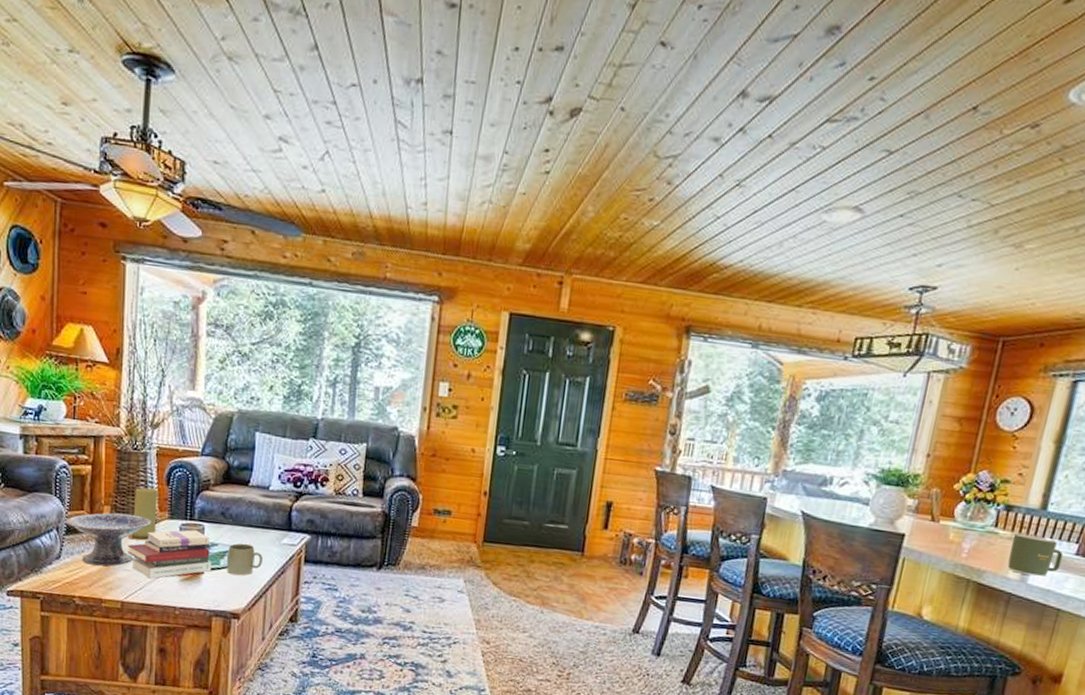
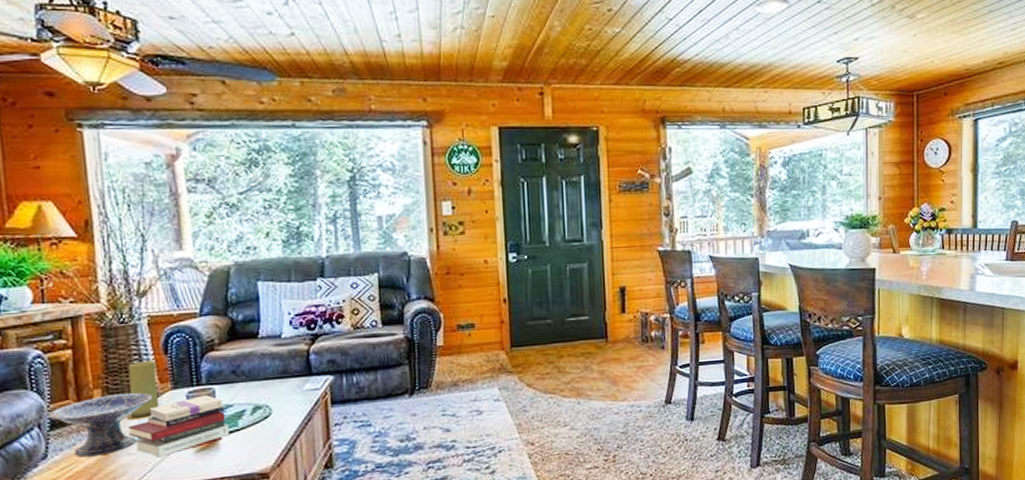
mug: present [226,543,263,576] -> none [244,397,286,434]
mug: present [1007,533,1063,578] -> none [957,250,997,285]

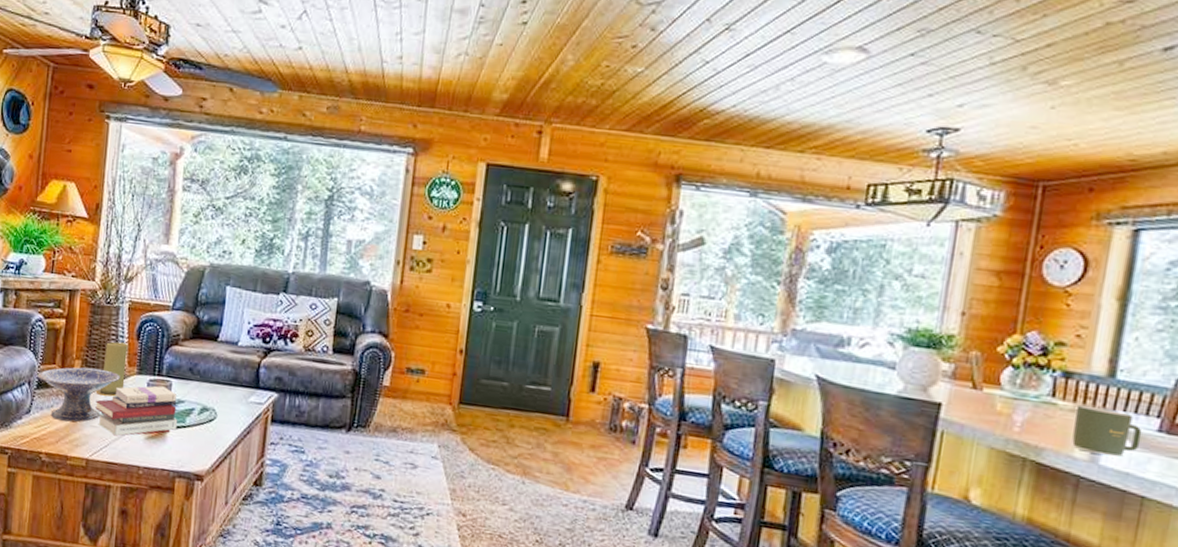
mug: none [957,250,997,285] -> present [1072,404,1142,458]

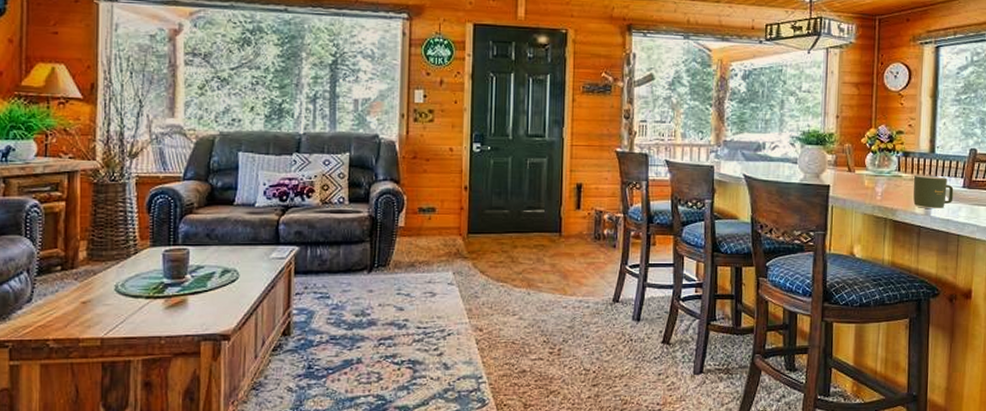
decorative bowl: present [37,367,120,422] -> none [37,246,132,304]
candle: present [95,342,128,397] -> none [106,218,138,272]
books: present [95,385,178,436] -> none [107,255,199,311]

